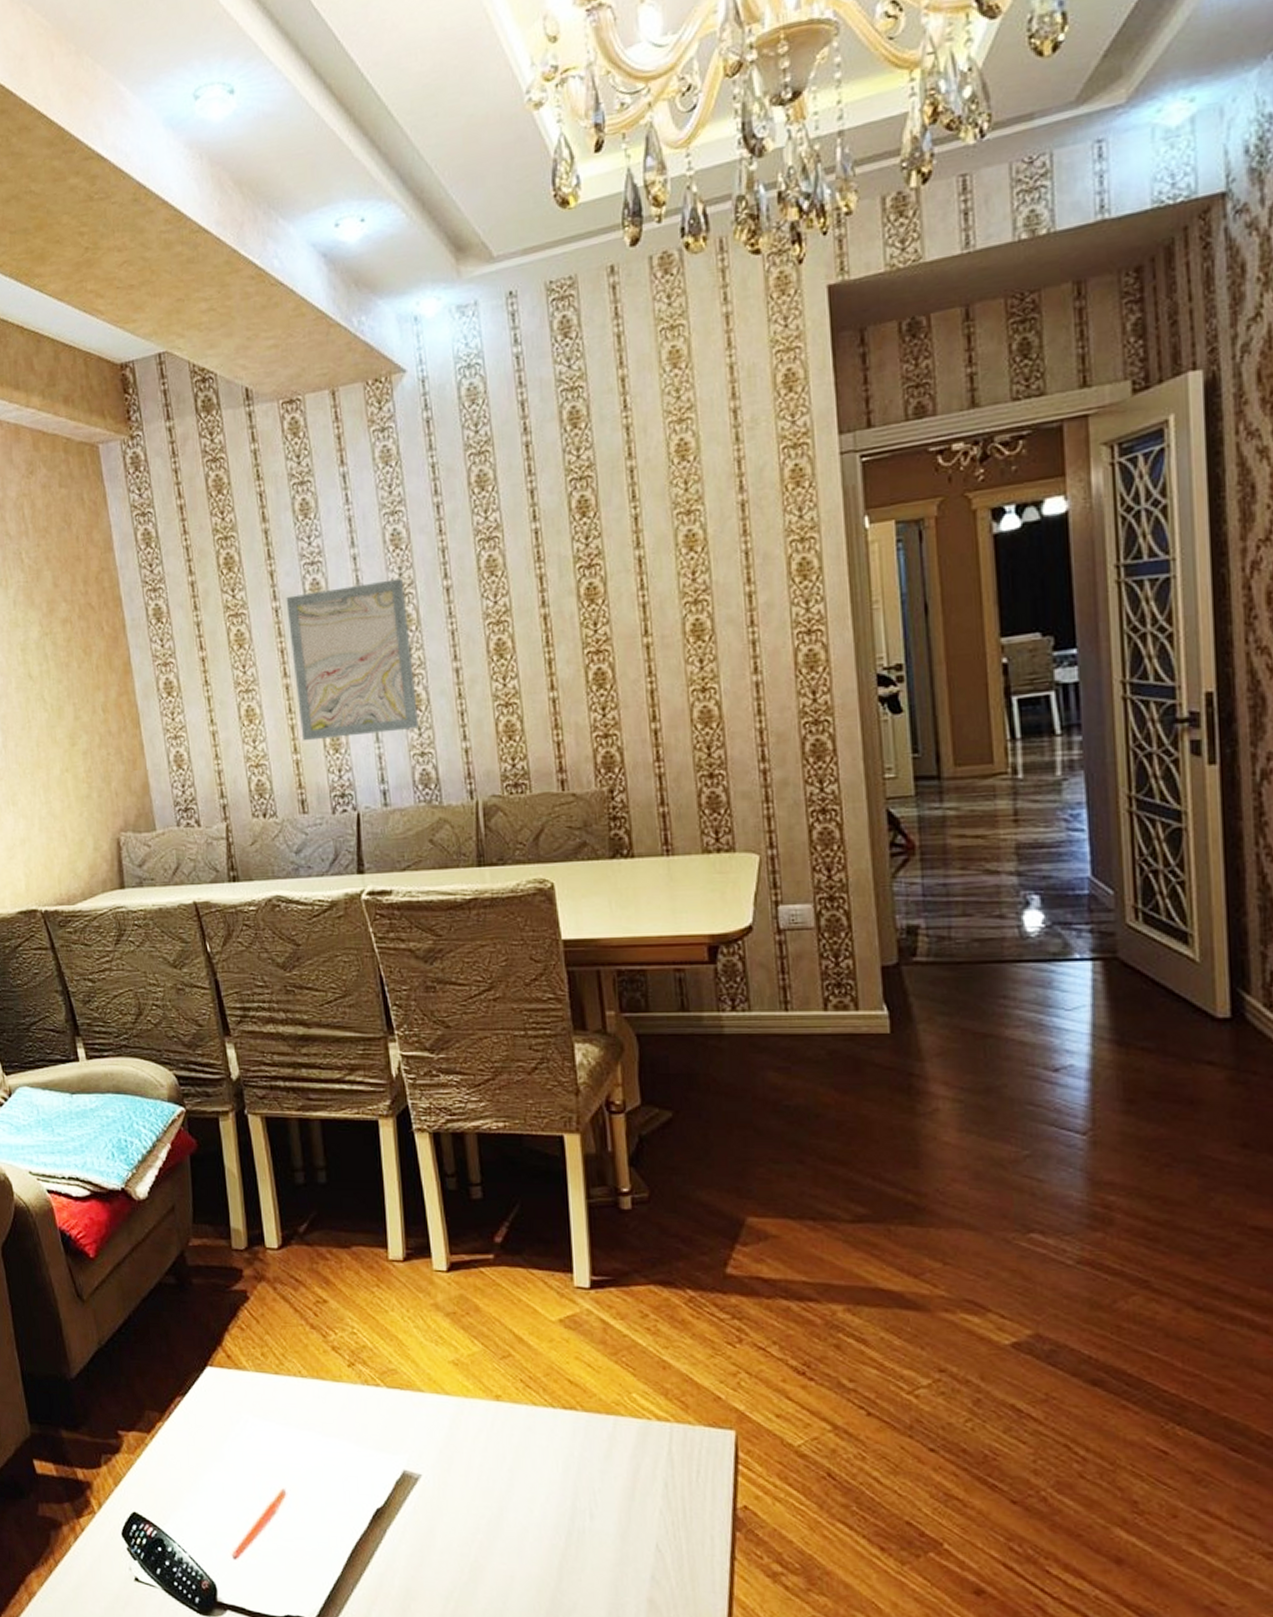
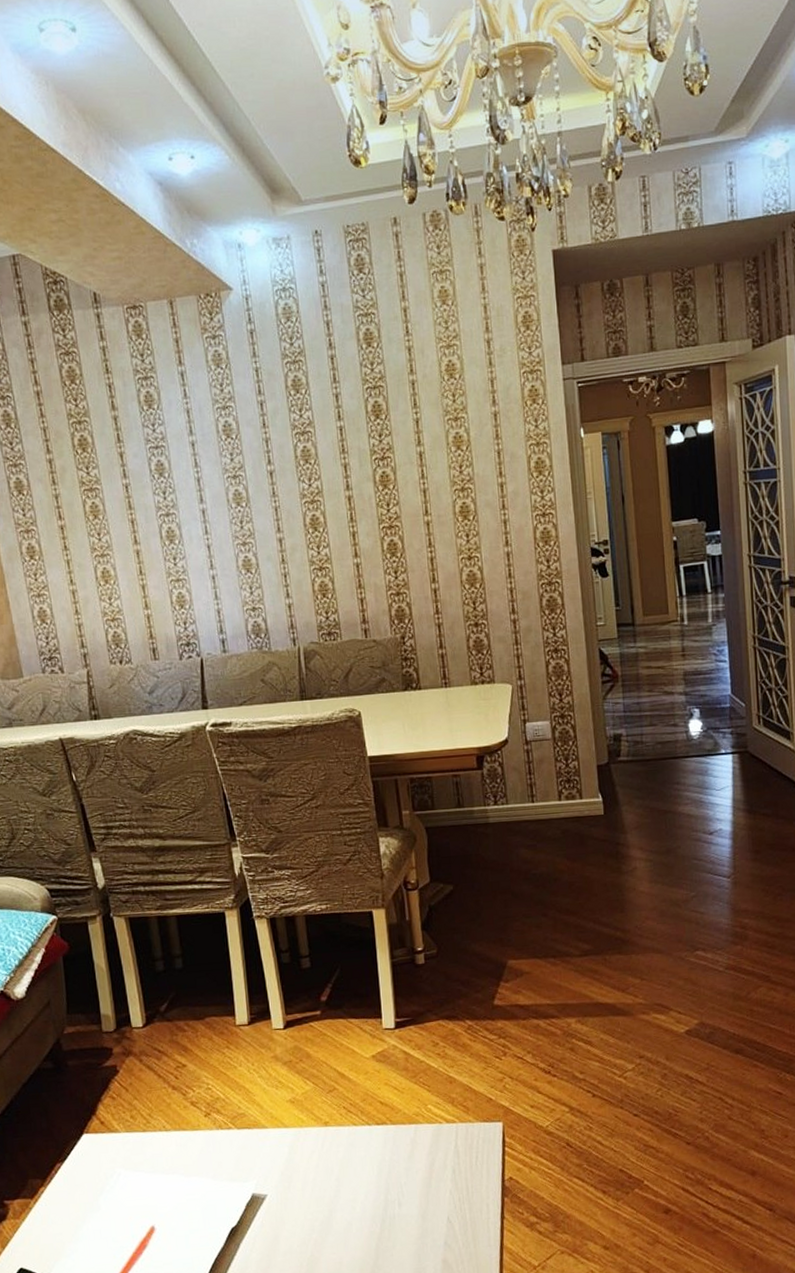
wall art: present [286,578,419,741] -> none [134,463,250,599]

